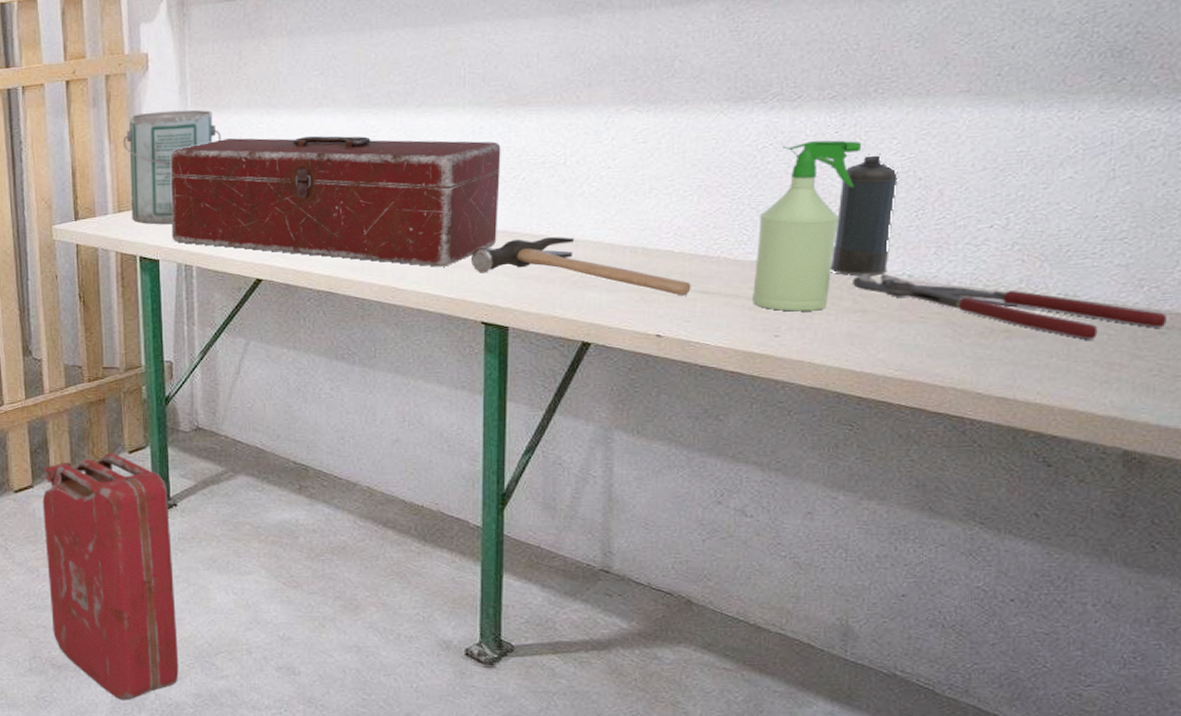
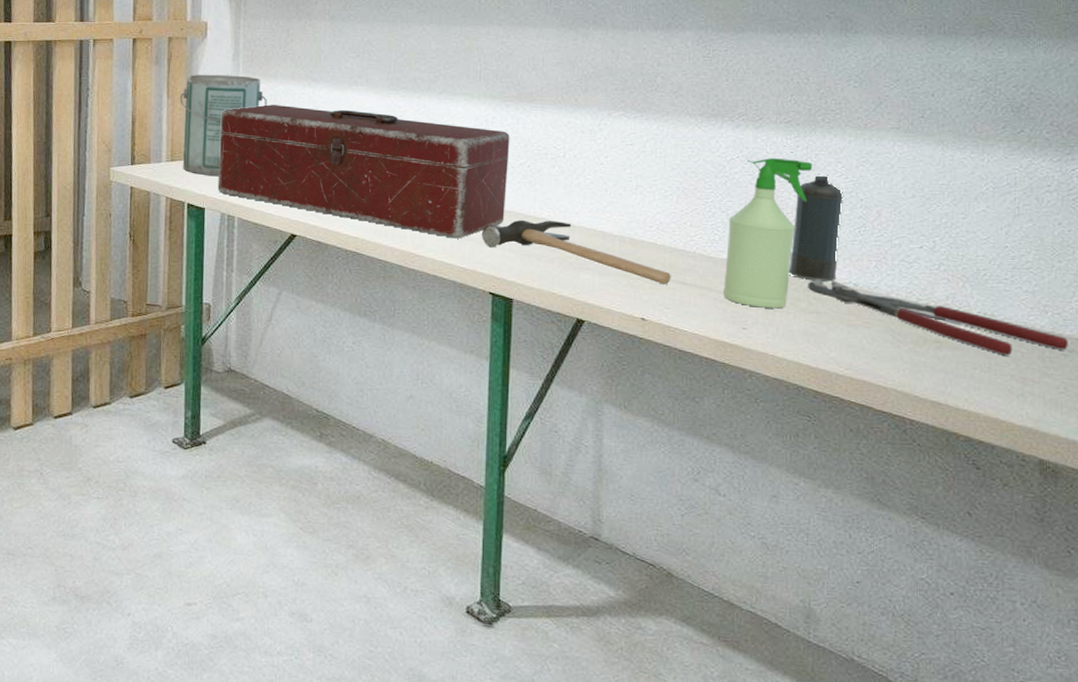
jerry can: present [42,452,179,701] -> none [79,386,198,638]

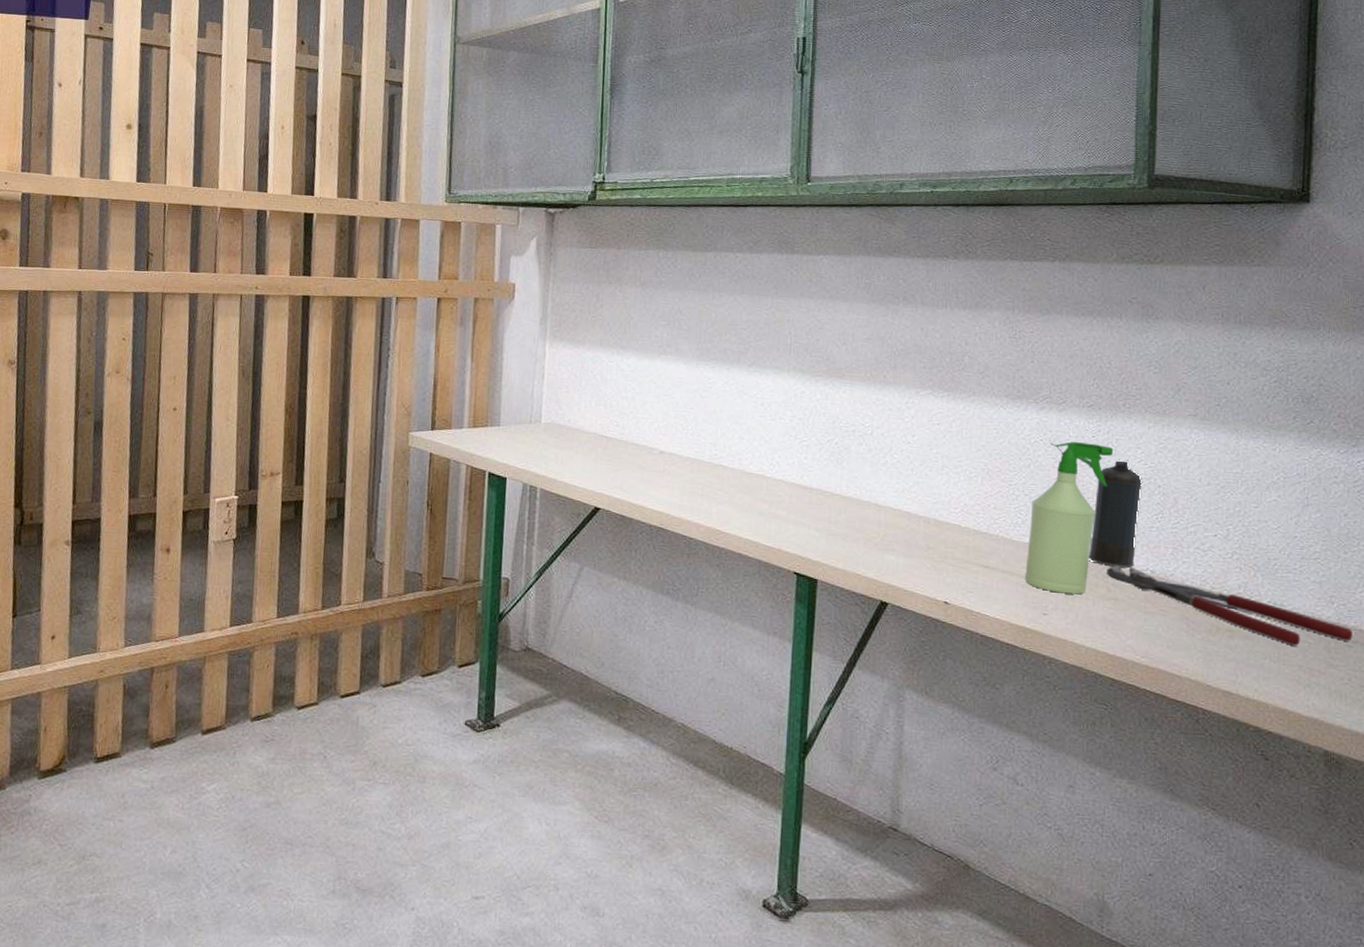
paint can: present [179,74,267,177] -> none [483,337,574,445]
toolbox: present [218,104,510,239] -> none [520,371,819,516]
claw hammer: present [482,219,671,285] -> none [788,497,974,568]

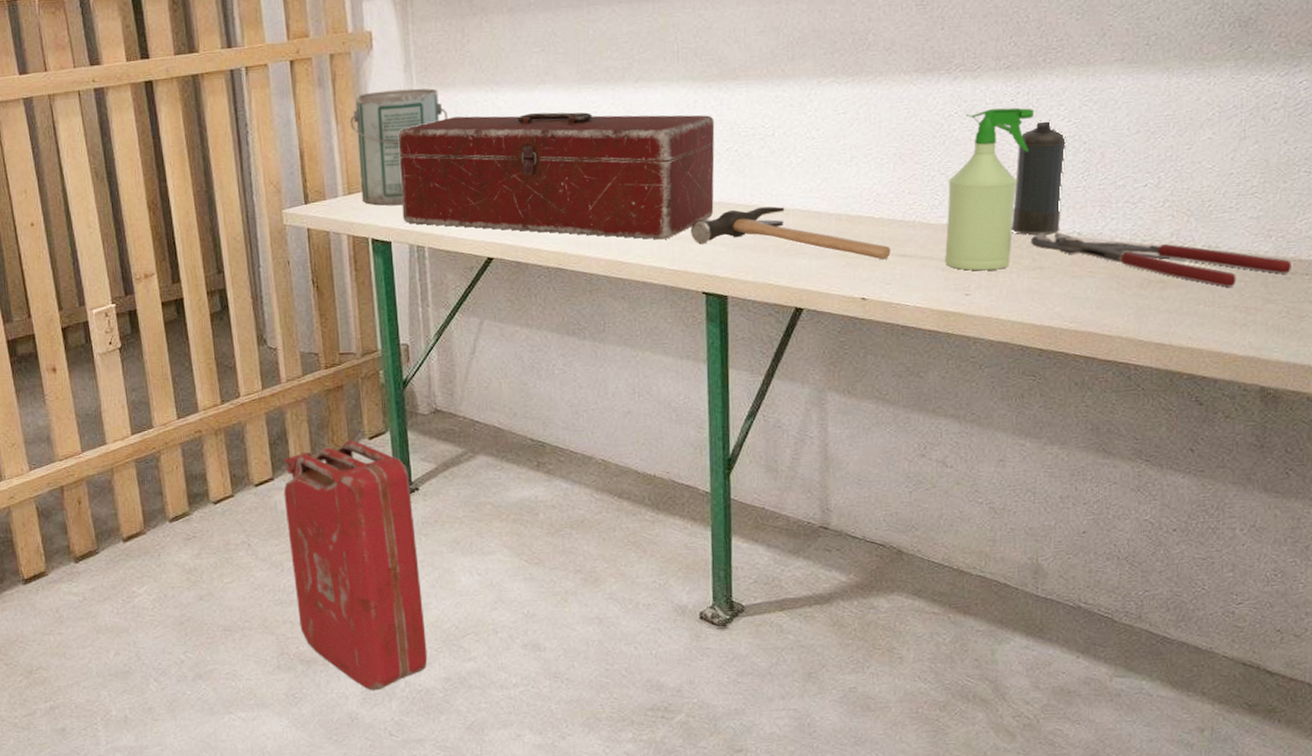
jerry can: none [361,664,492,934] -> present [283,439,428,691]
paint can: none [483,337,574,445] -> present [349,88,448,206]
toolbox: none [520,371,819,516] -> present [397,112,715,240]
claw hammer: none [788,497,974,568] -> present [691,206,891,260]

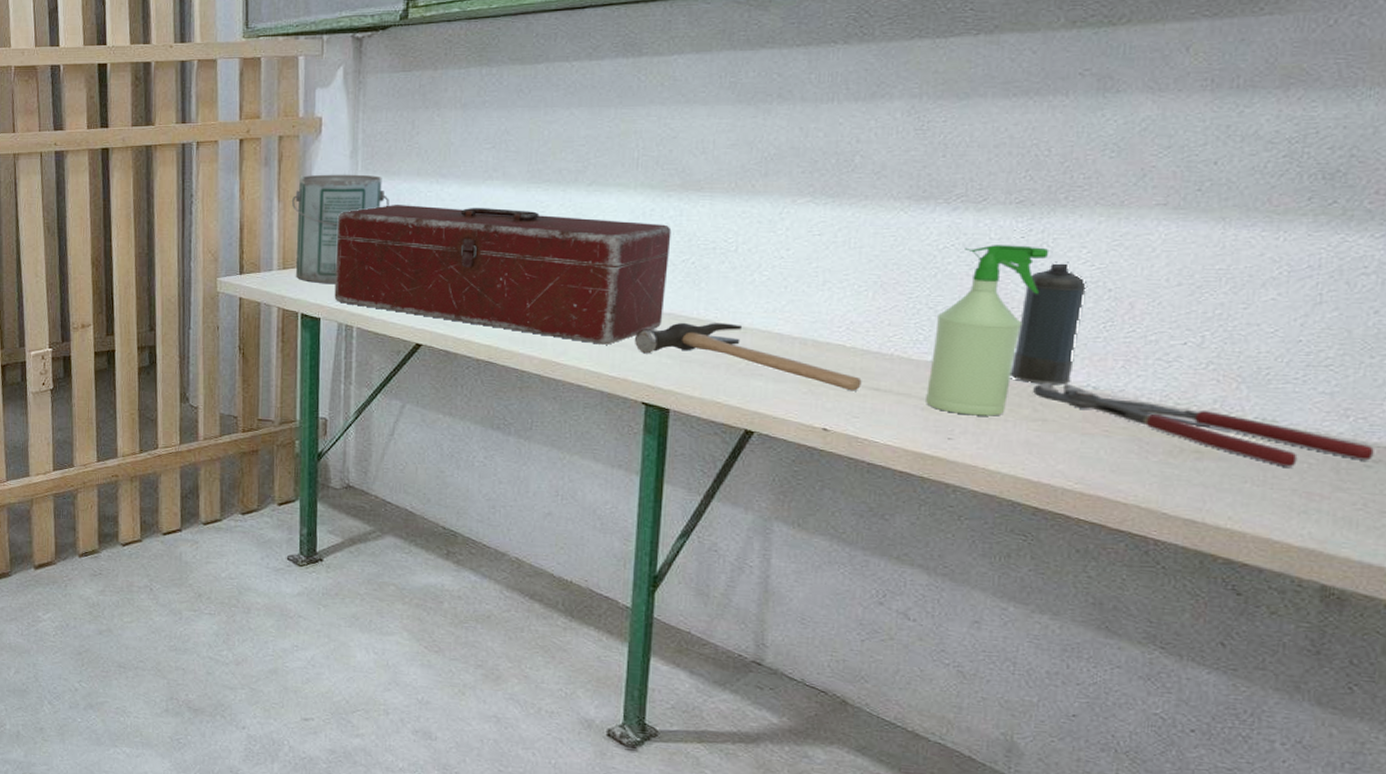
jerry can: present [283,439,428,691] -> none [189,503,315,750]

